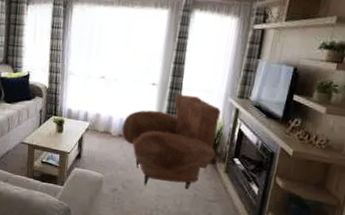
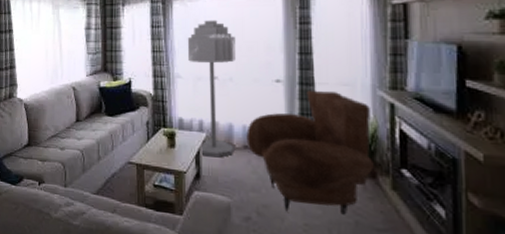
floor lamp: none [82,26,124,143] -> present [187,20,235,158]

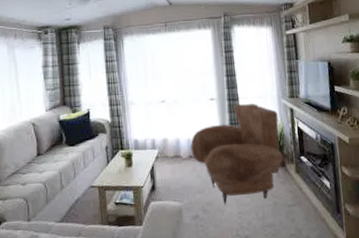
floor lamp: present [187,20,235,158] -> none [137,52,182,170]

